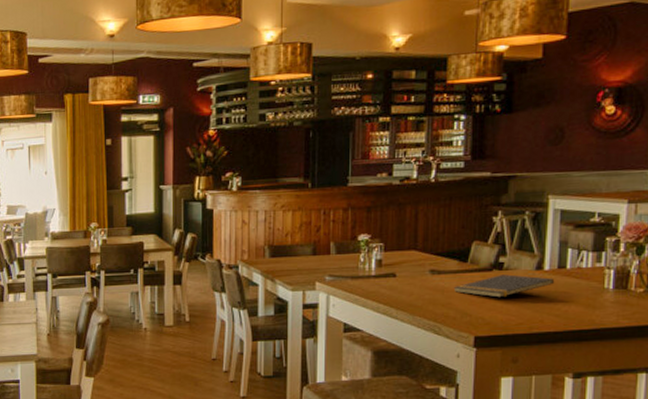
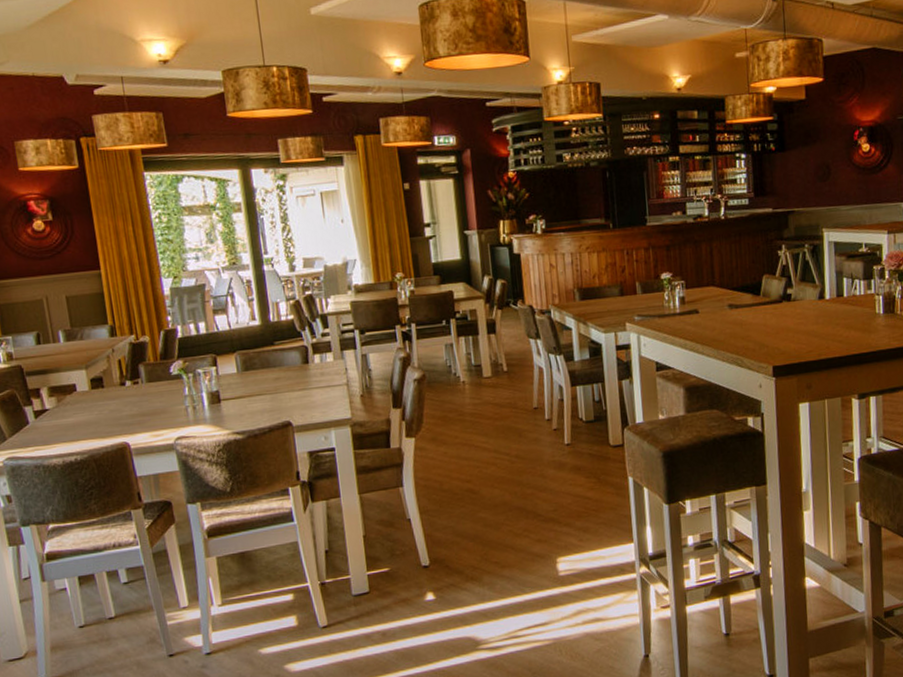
notepad: present [453,274,555,298] -> none [750,305,836,328]

